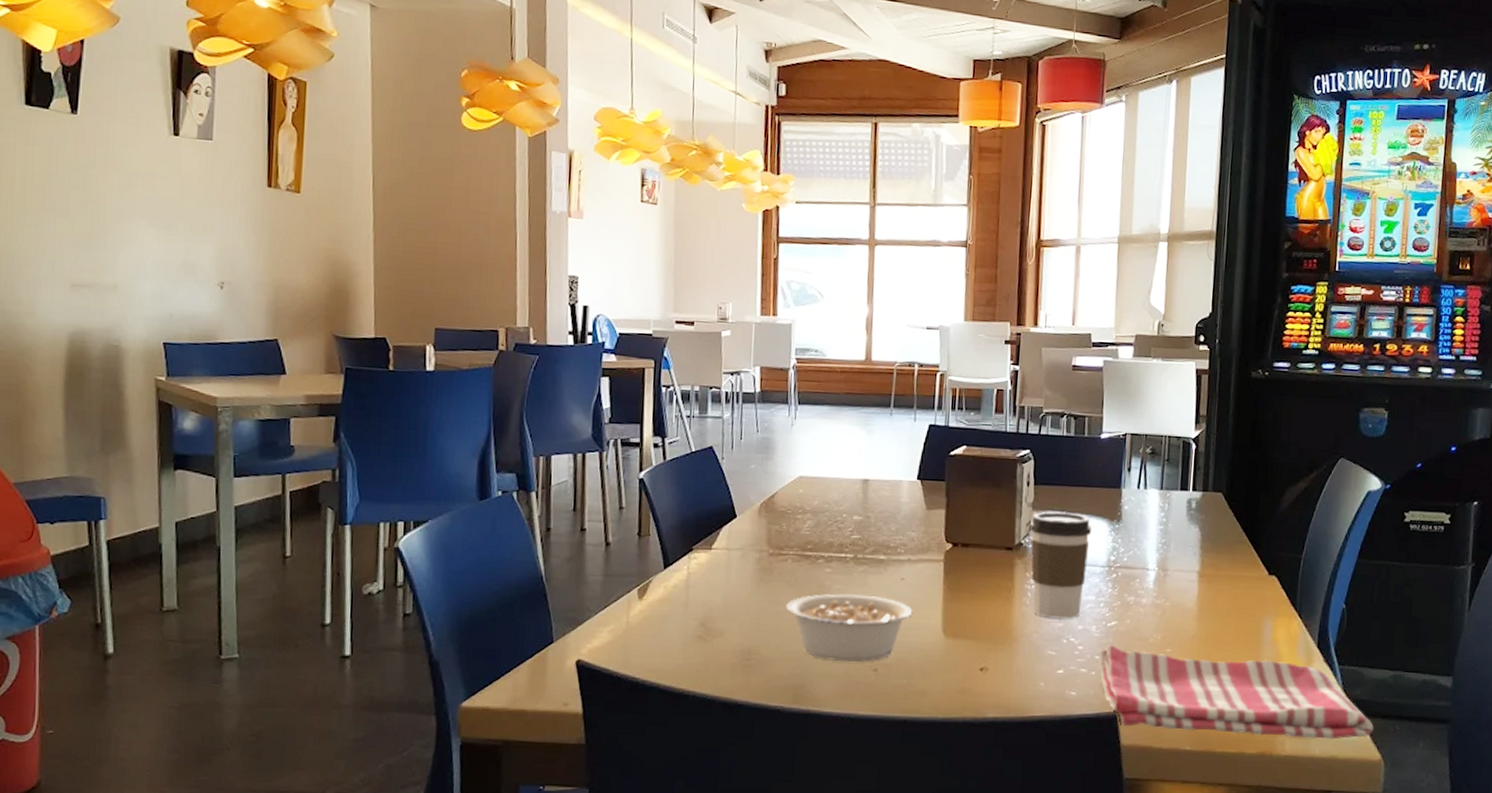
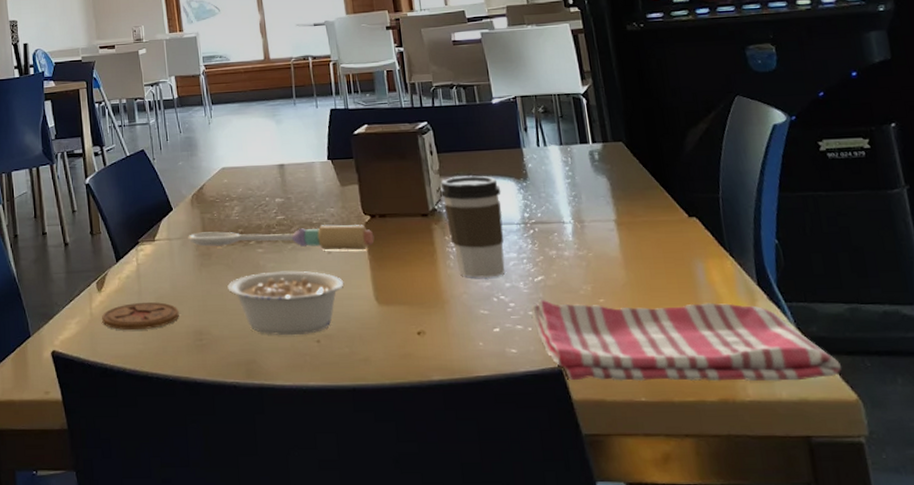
coaster: none [639,615,728,645] -> present [102,302,179,331]
spoon: none [749,544,953,580] -> present [188,224,375,251]

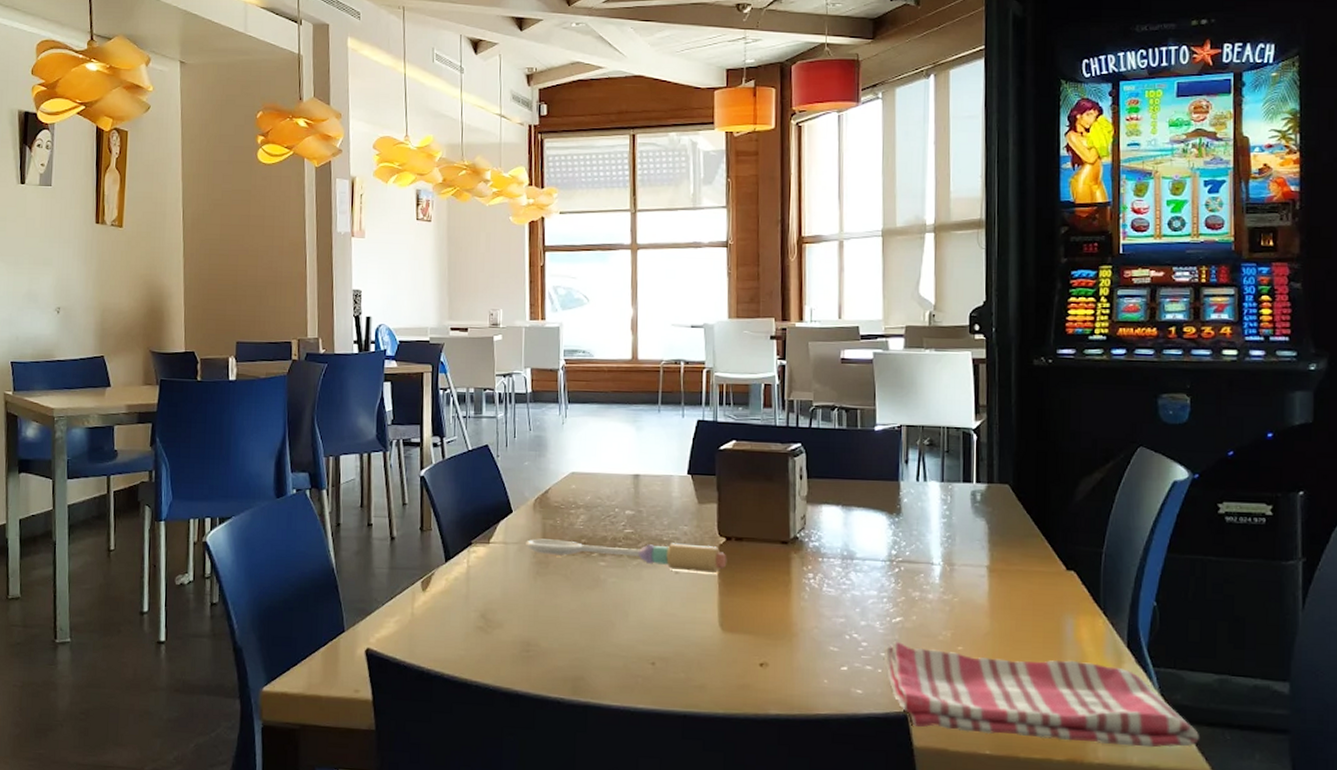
coaster: present [102,302,179,331] -> none [423,606,507,635]
legume: present [227,271,344,336] -> none [563,587,689,656]
coffee cup: present [440,175,505,278] -> none [804,505,871,614]

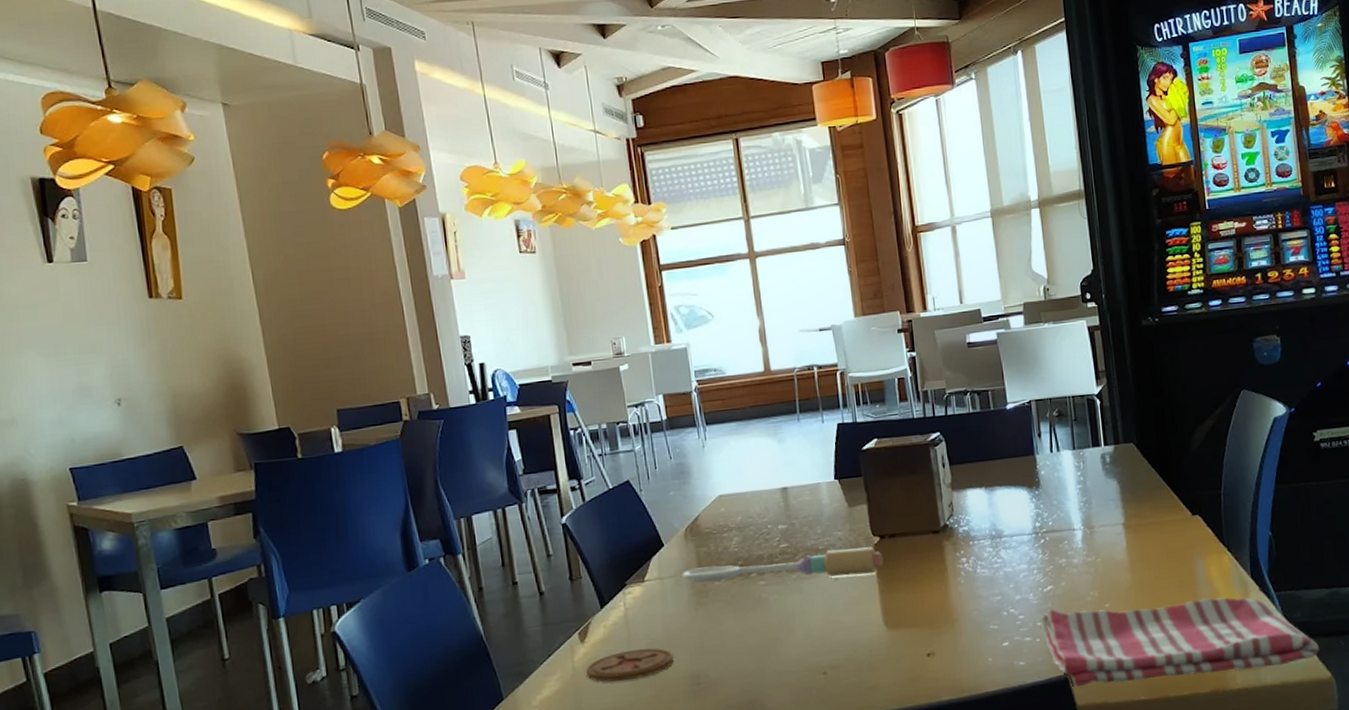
coaster: none [423,606,507,635] -> present [586,648,674,682]

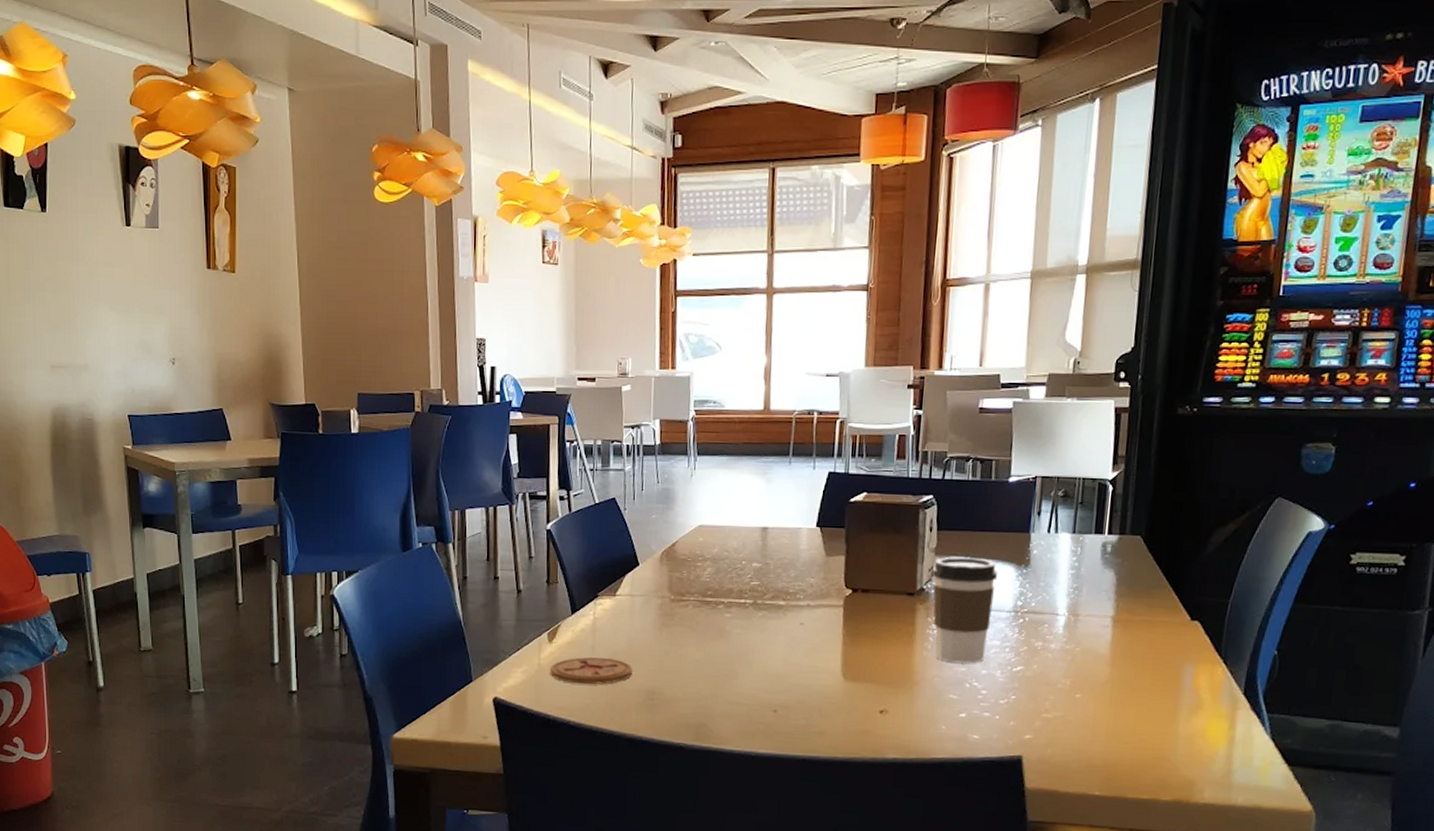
spoon: present [682,547,884,584] -> none [652,591,853,625]
coffee cup: none [952,486,1016,593] -> present [932,557,998,664]
dish towel: present [1040,597,1319,686] -> none [1001,689,1305,789]

